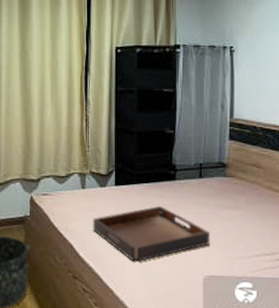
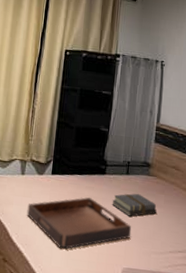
book: none [185,197,237,222] -> present [112,193,157,217]

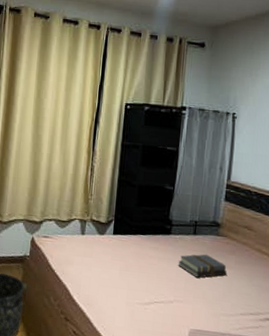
serving tray: present [26,197,132,249] -> none [88,258,200,310]

